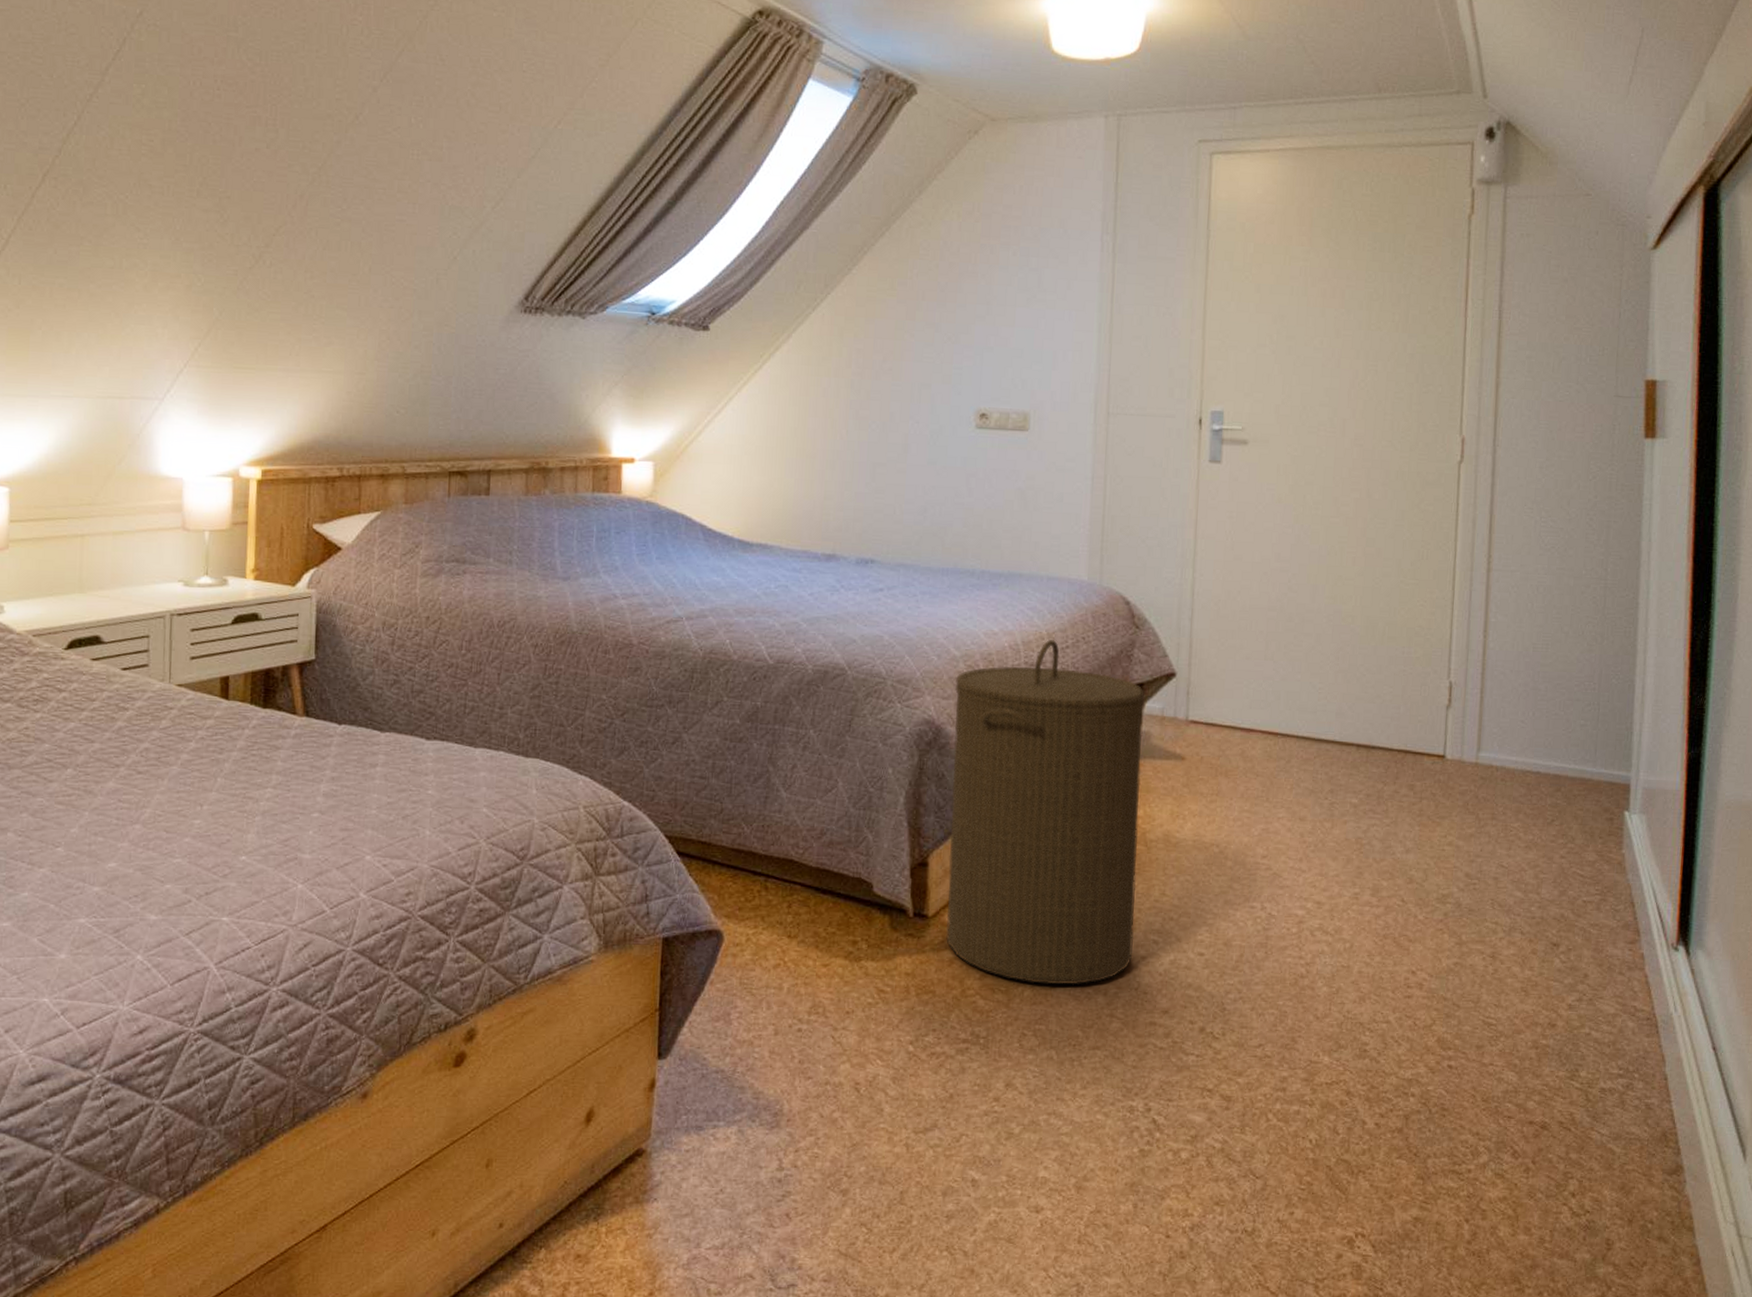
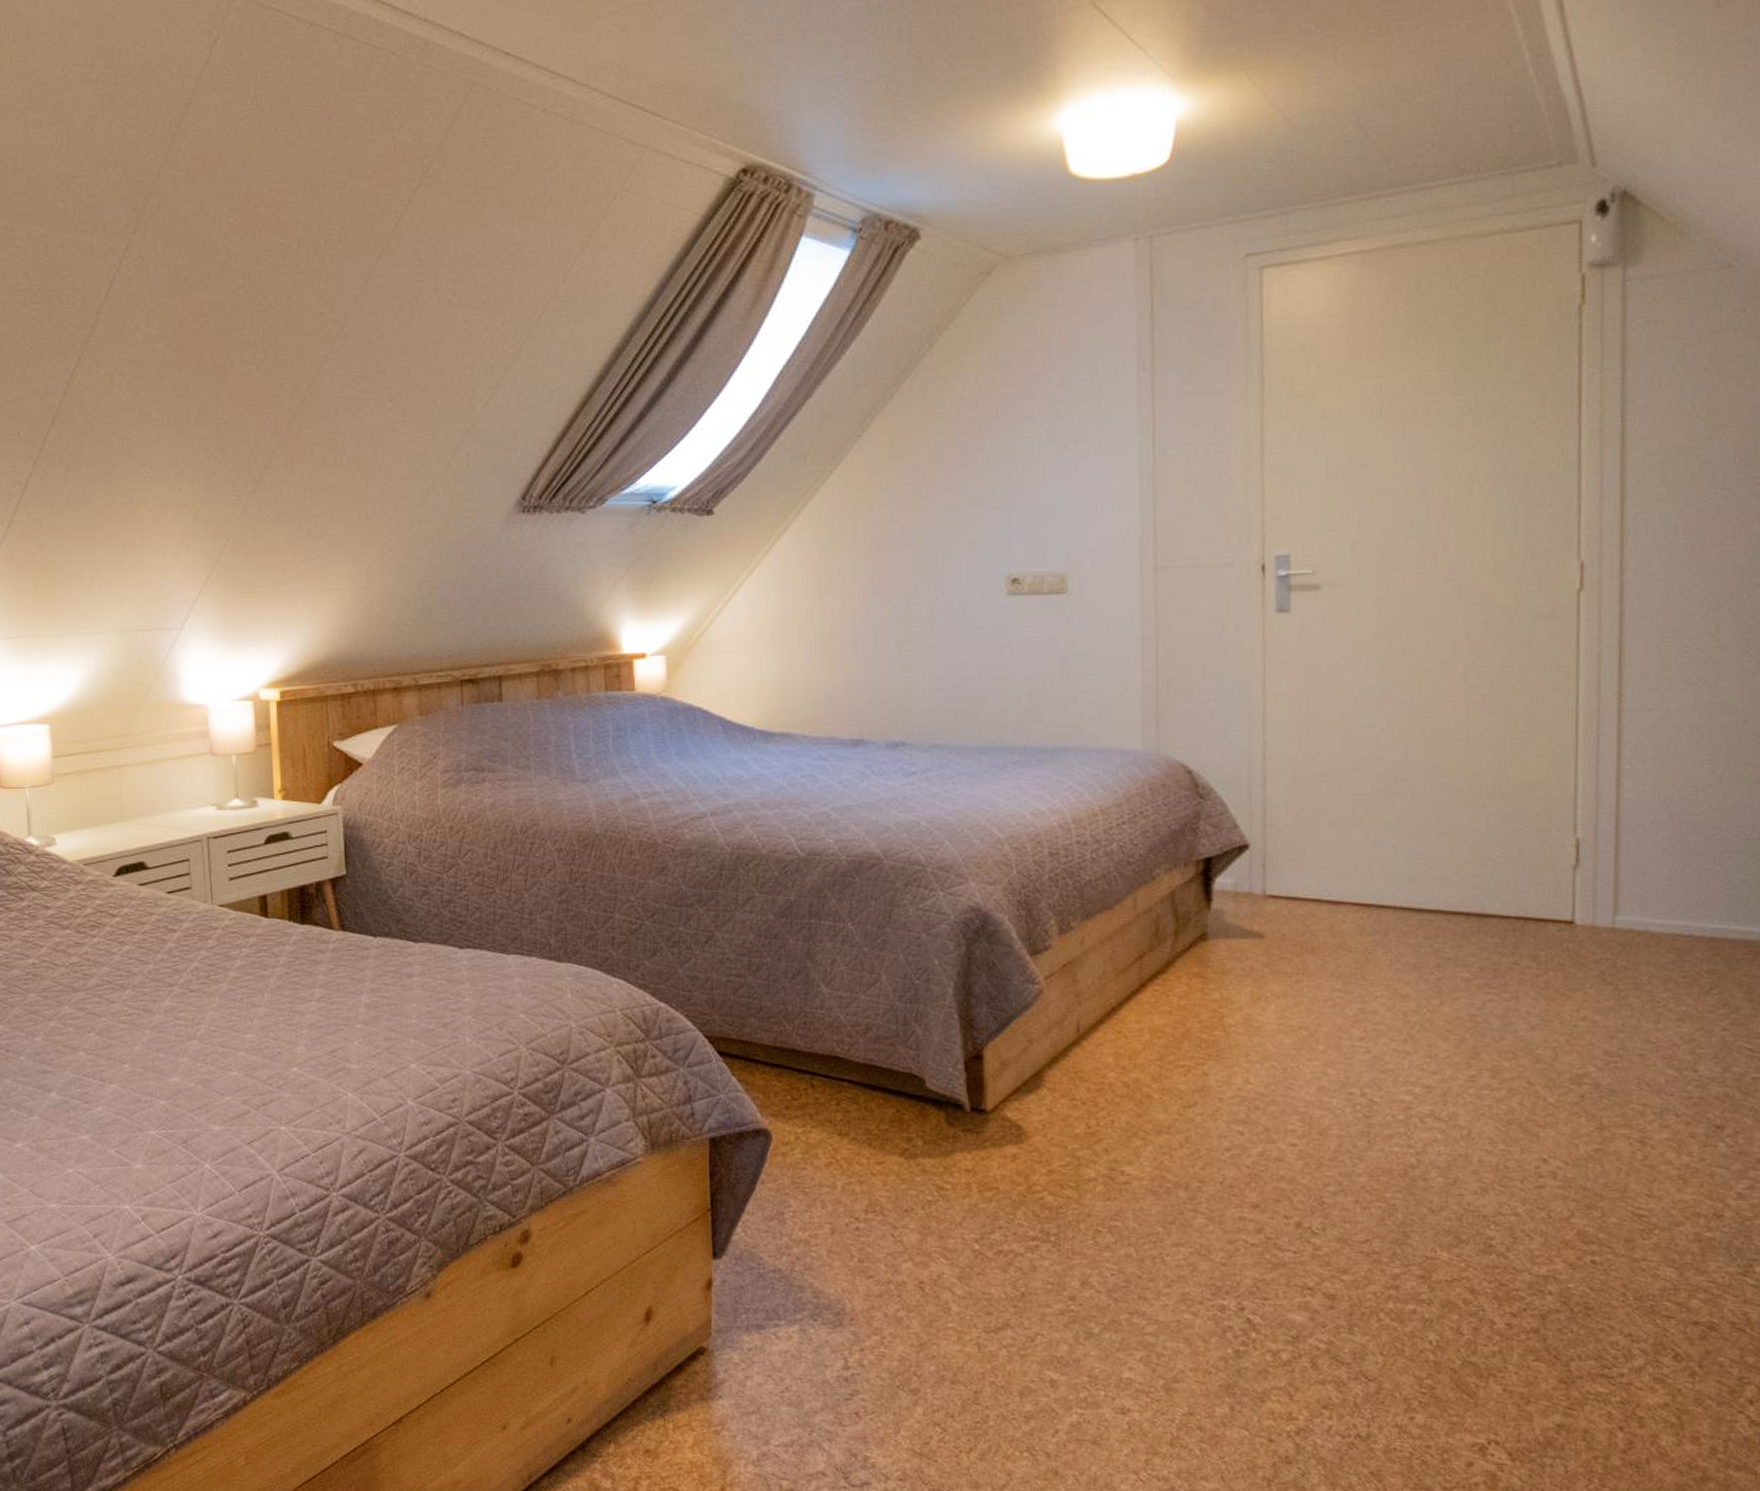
laundry hamper: present [946,640,1145,985] -> none [1000,816,1216,1180]

